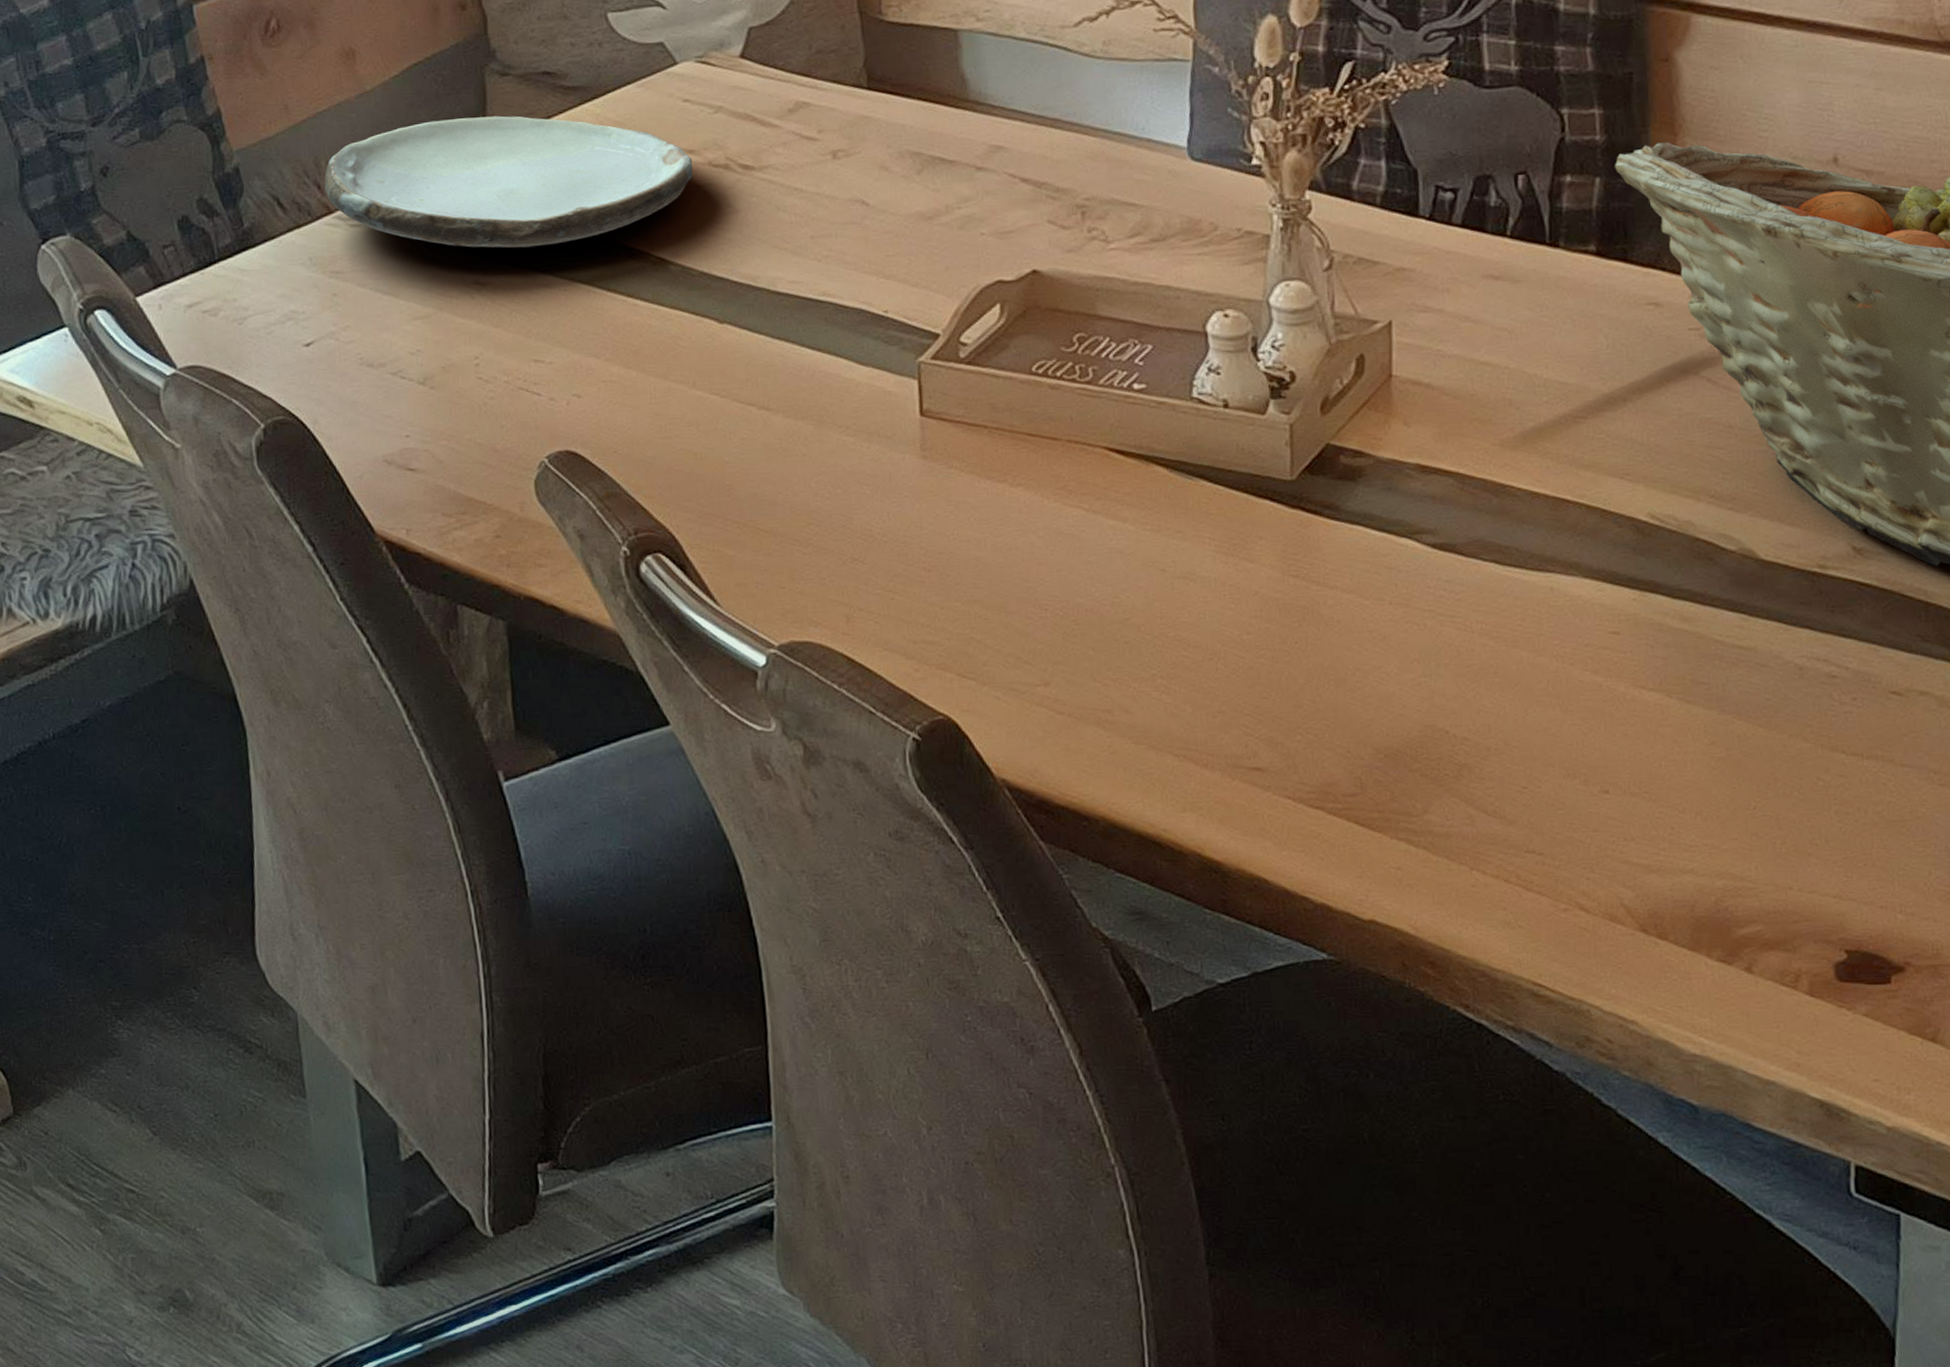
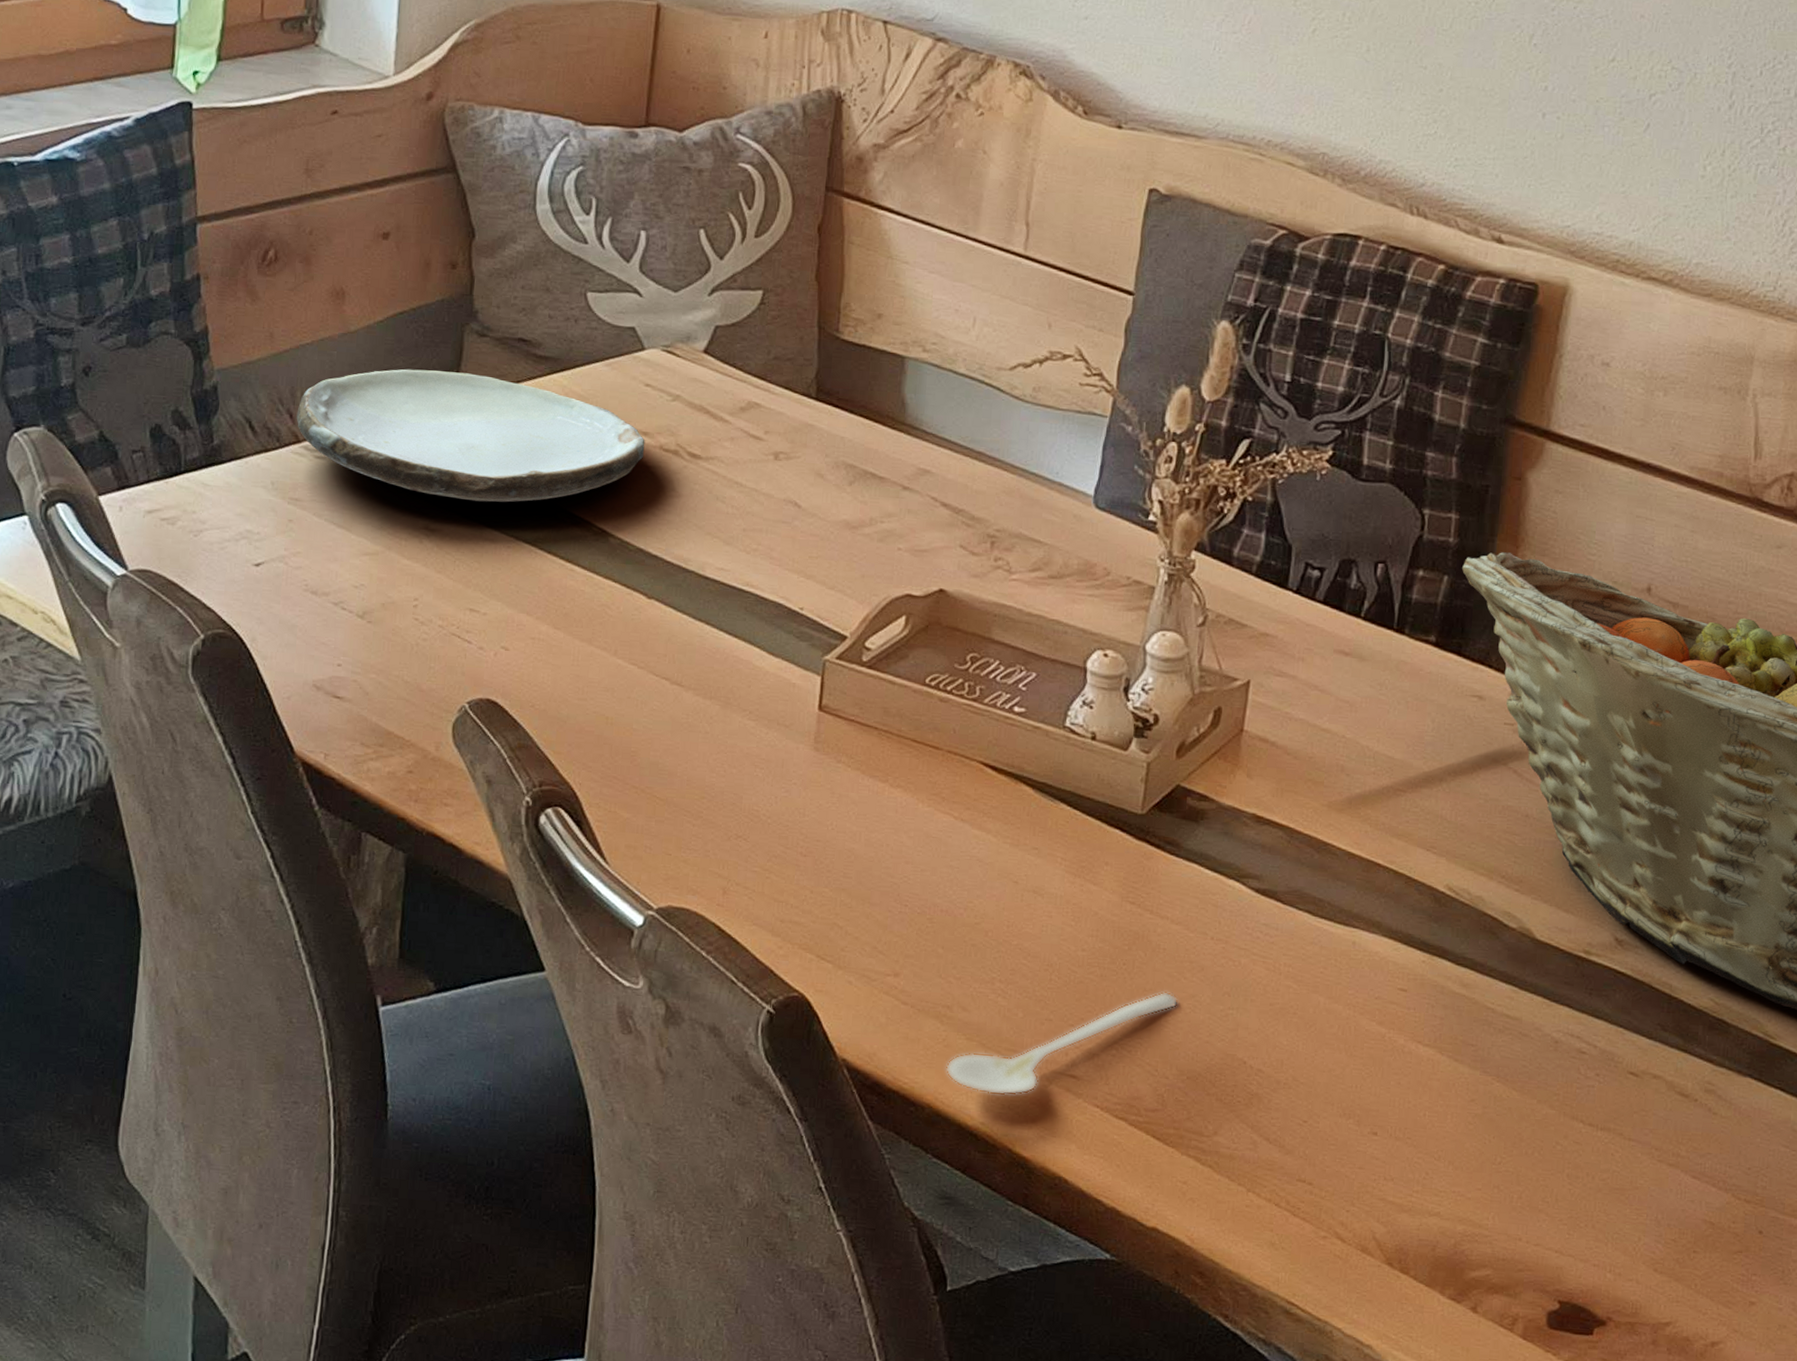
stirrer: none [1116,666,1363,799] -> present [946,991,1179,1096]

